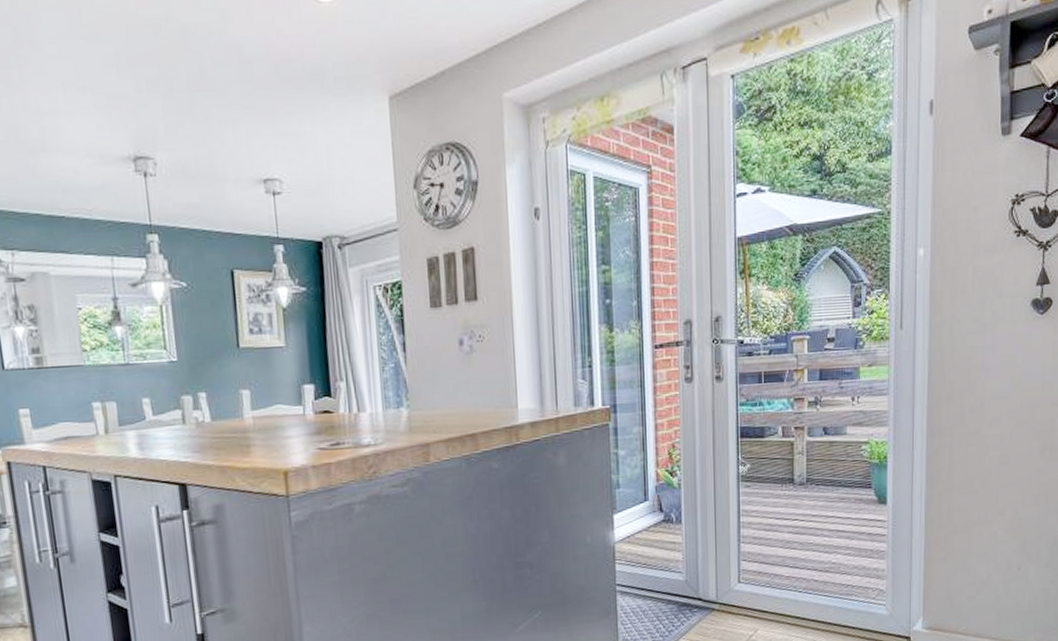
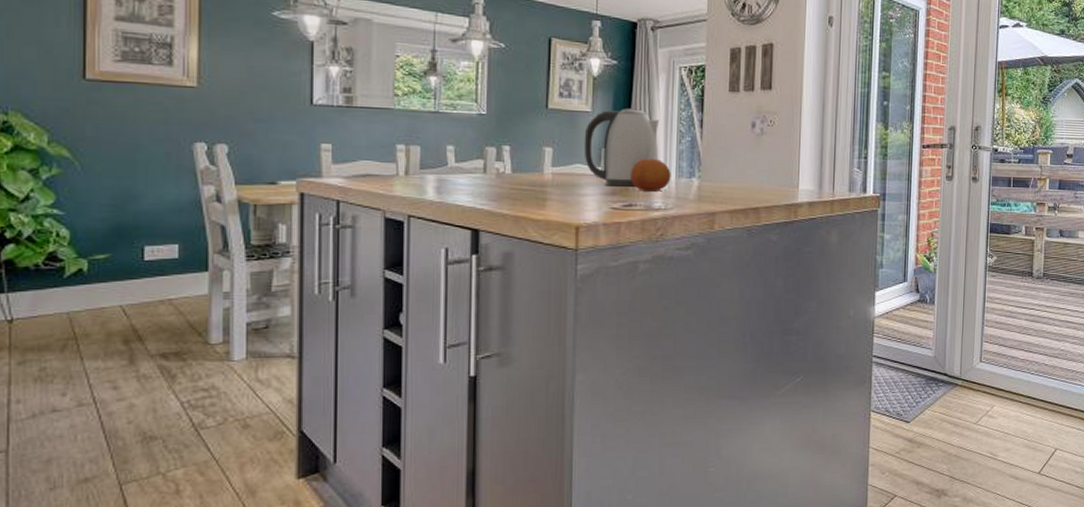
kettle: none [280,338,361,426] -> present [583,108,660,188]
fruit: none [334,390,378,428] -> present [630,158,671,192]

